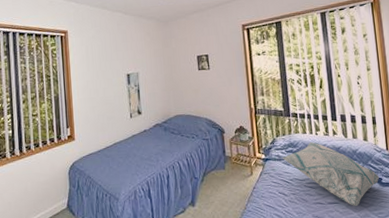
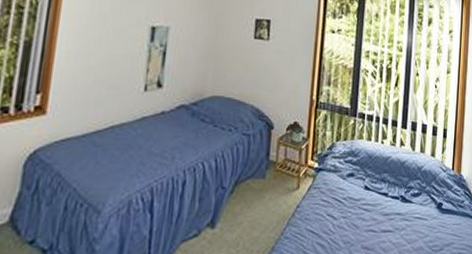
decorative pillow: present [282,142,380,207] -> none [338,152,441,237]

